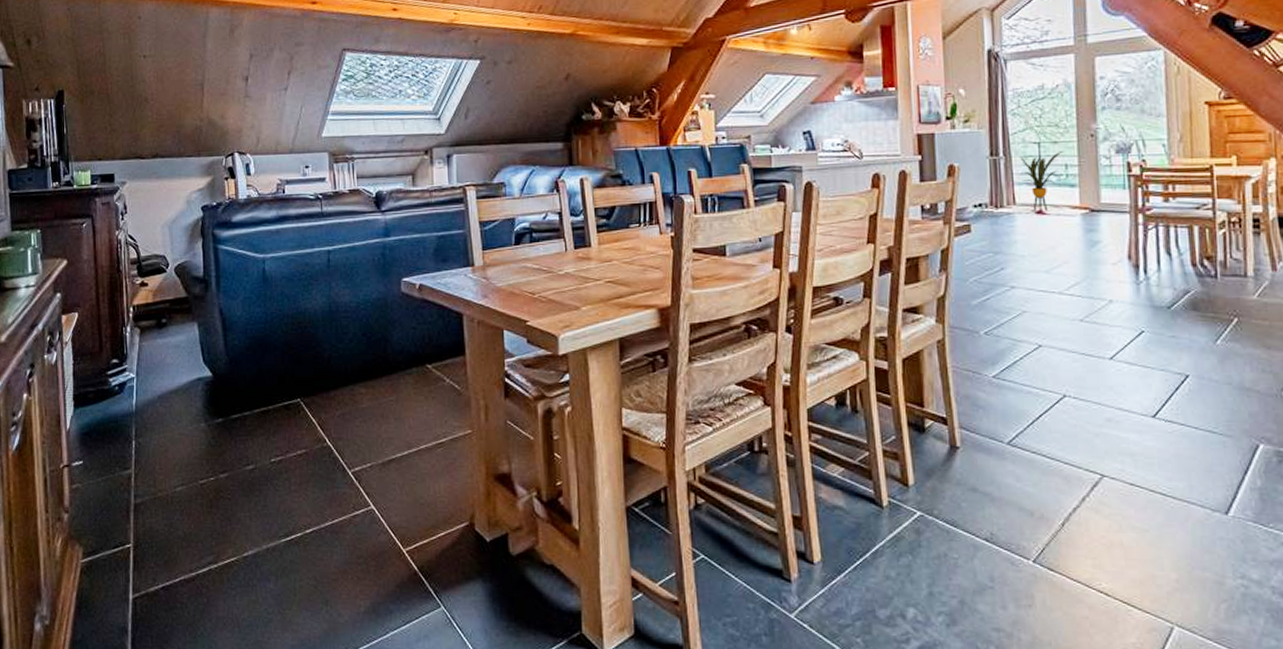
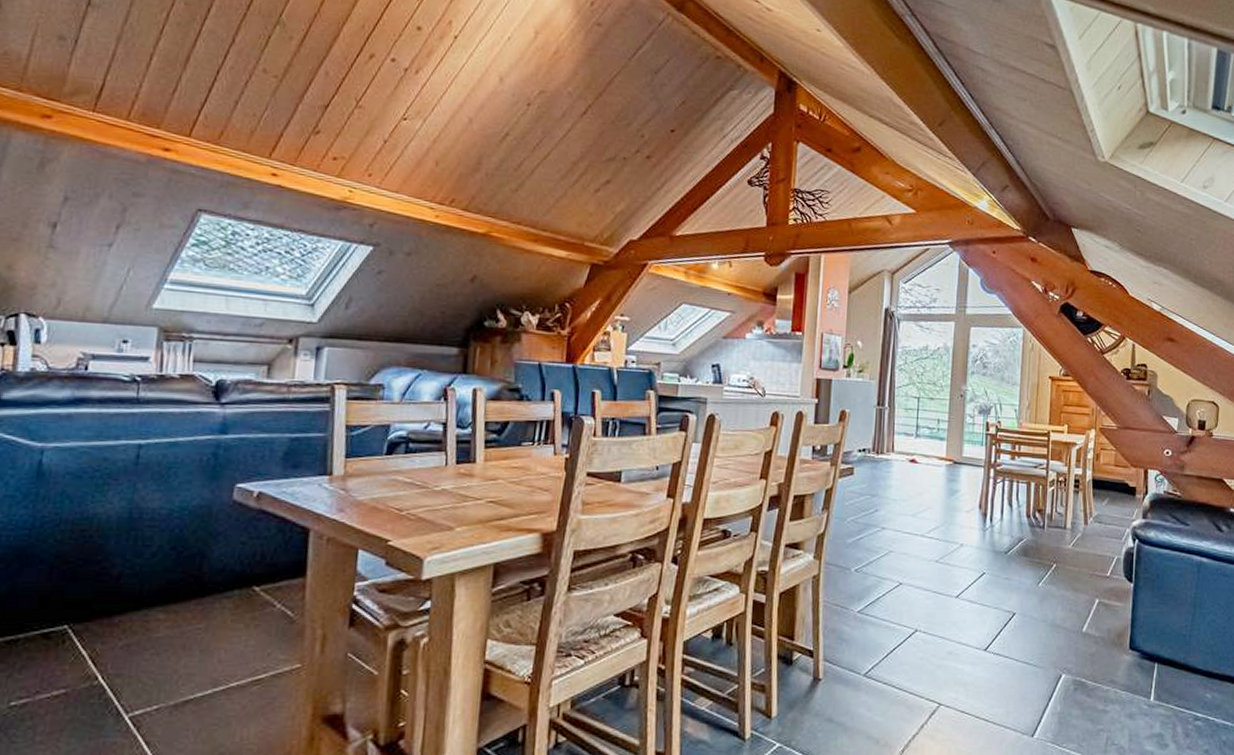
house plant: present [1019,151,1064,212] -> none [900,407,938,461]

